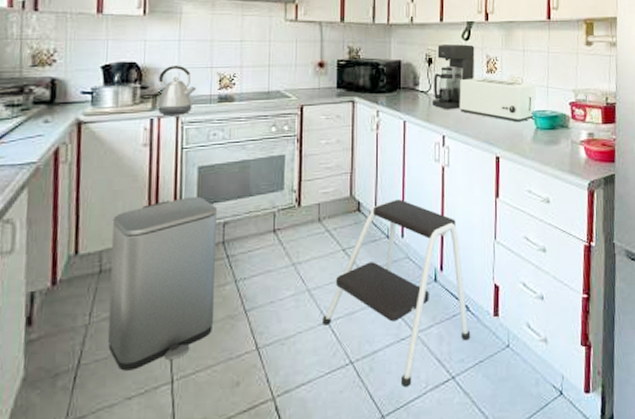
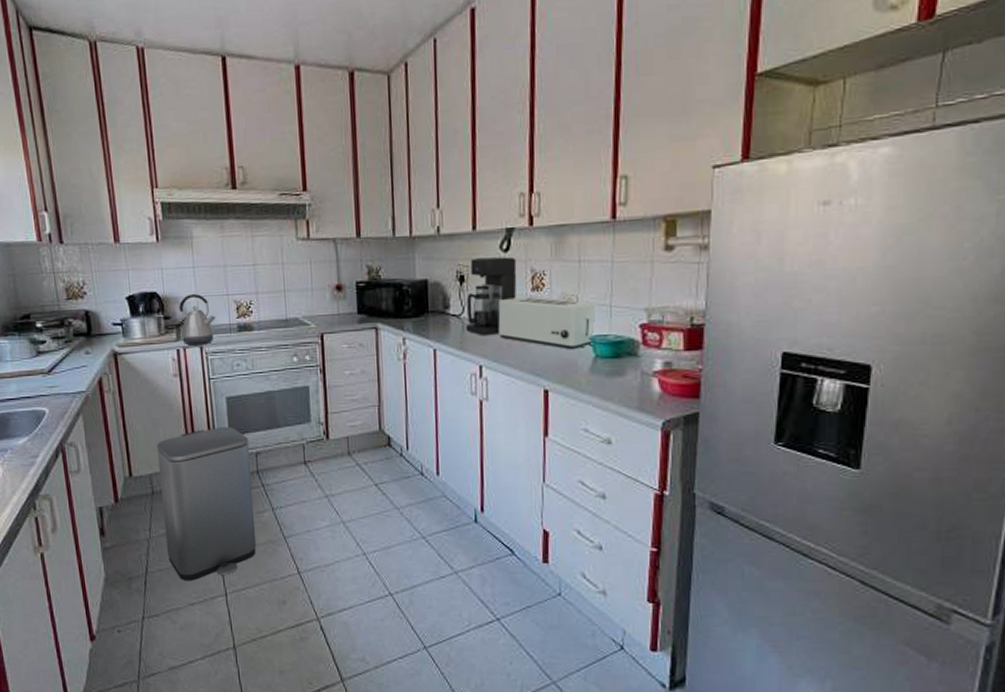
step stool: present [323,199,471,388] -> none [359,435,517,623]

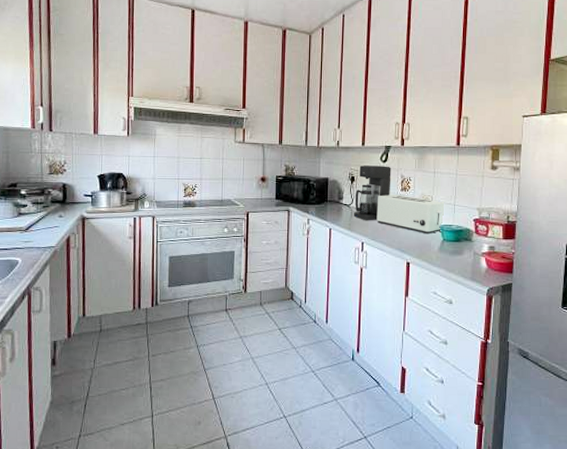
pedal bin: present [156,426,256,581] -> none [106,279,184,405]
kettle: present [179,293,216,346] -> none [137,176,168,216]

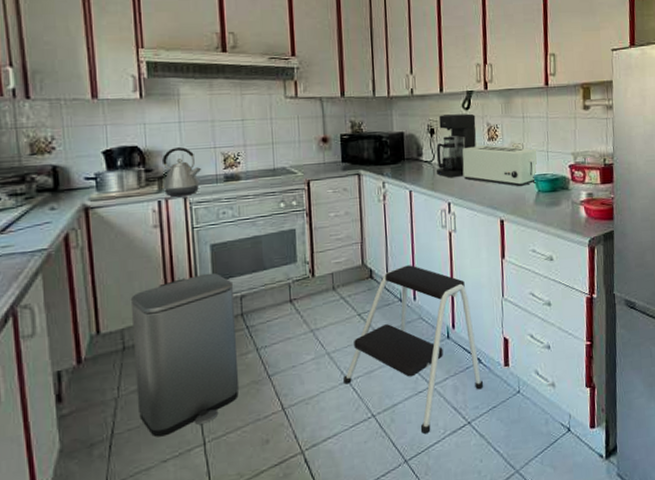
pedal bin: none [106,279,184,405] -> present [130,272,239,437]
kettle: none [137,176,168,216] -> present [161,146,202,197]
step stool: none [263,292,381,441] -> present [344,265,484,435]

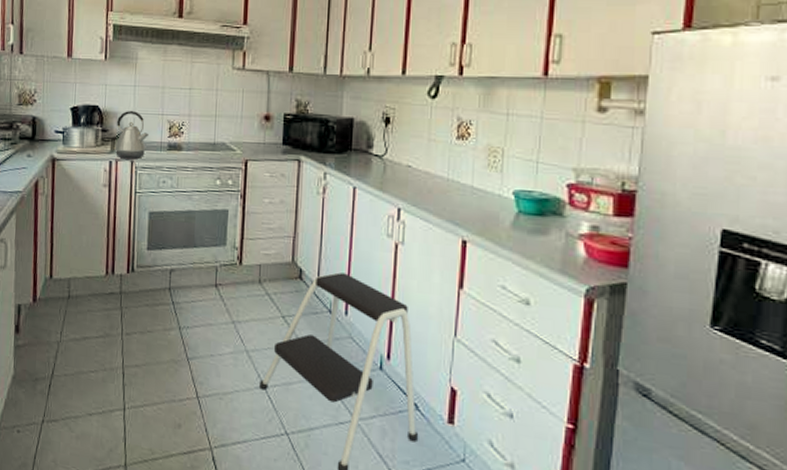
pedal bin: present [130,272,239,437] -> none [74,239,166,390]
coffee maker: present [436,113,477,178] -> none [386,102,444,180]
toaster: present [462,145,538,187] -> none [420,144,524,203]

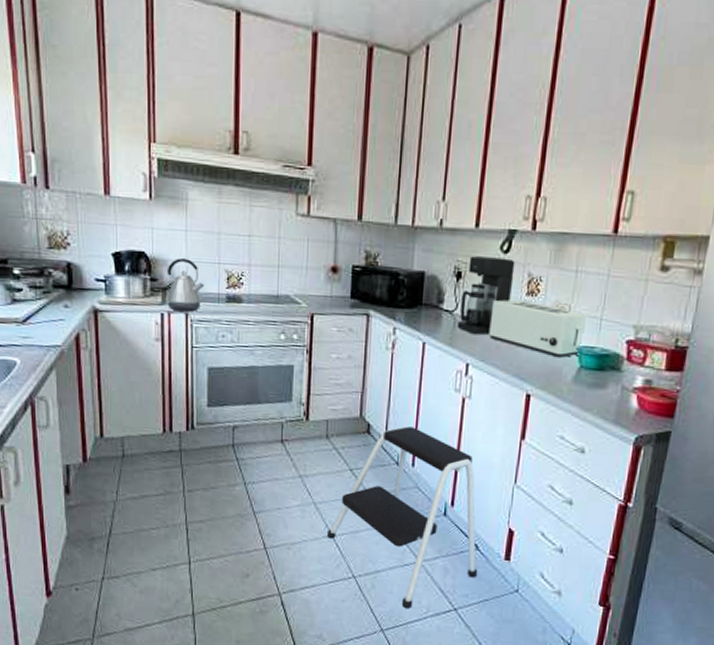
coffee maker: none [386,102,444,180] -> present [456,256,515,336]
toaster: none [420,144,524,203] -> present [489,299,590,358]

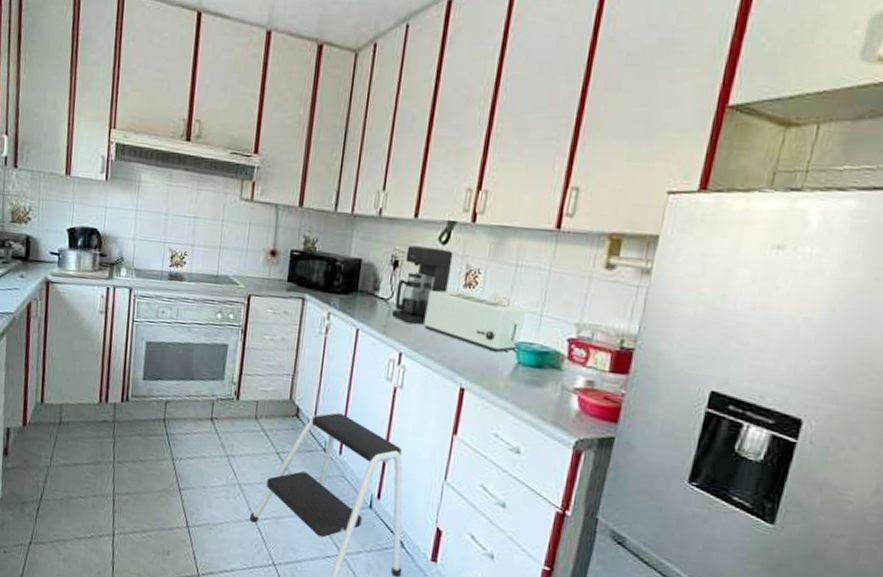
kettle: present [165,257,205,312] -> none [111,235,150,287]

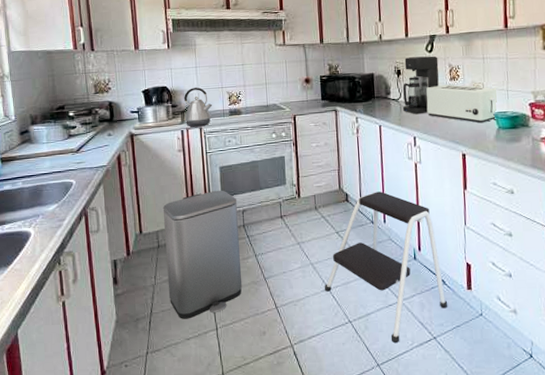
pedal bin: none [64,369,162,516] -> present [162,190,242,319]
kettle: none [111,235,150,287] -> present [183,87,213,127]

